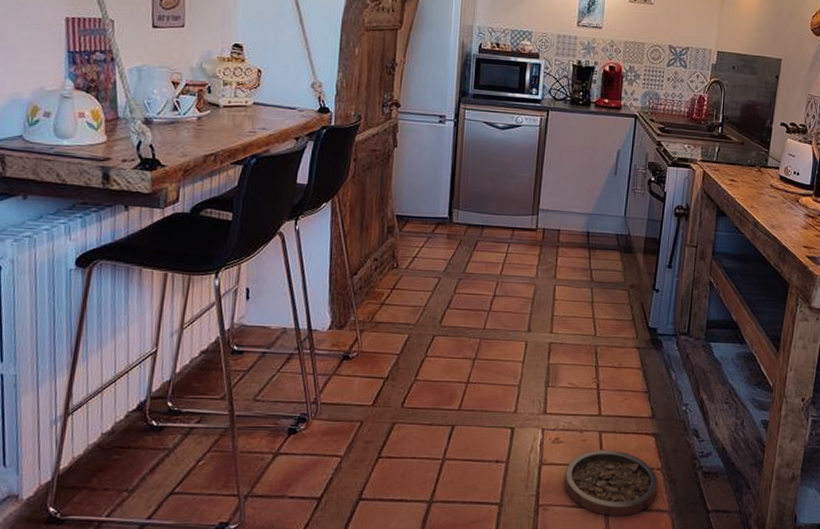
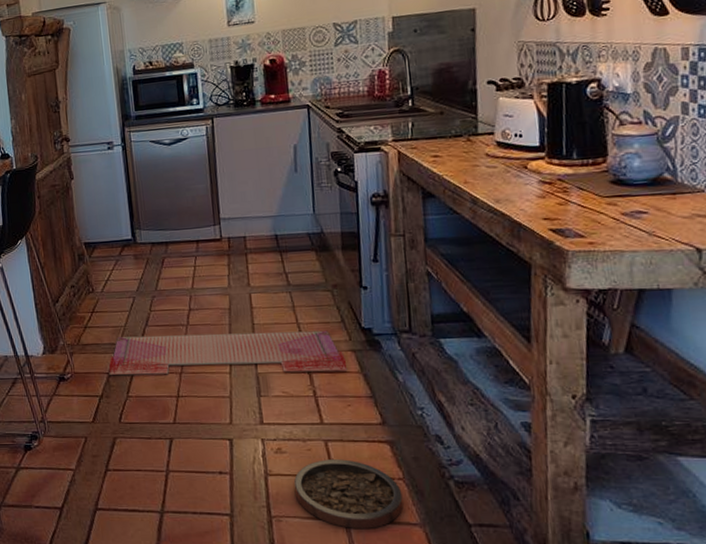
door mat: none [399,316,631,367] -> present [109,330,348,375]

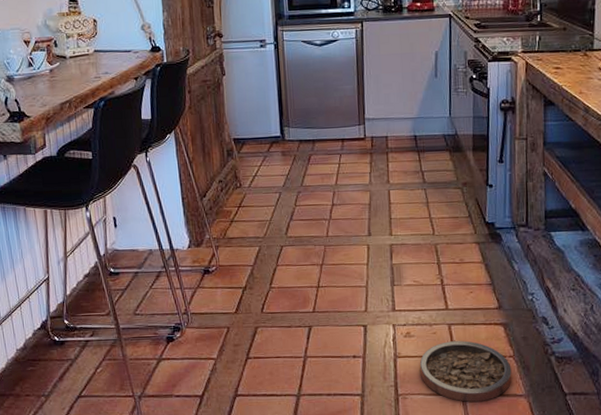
door mat: present [109,330,348,375] -> none [253,224,472,267]

